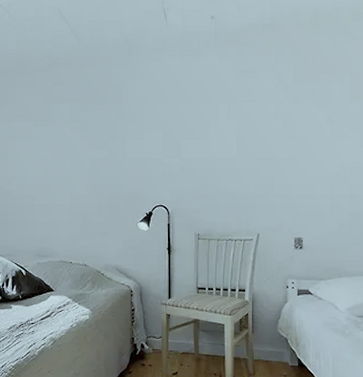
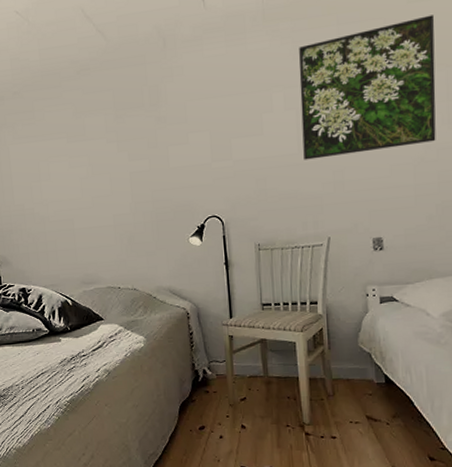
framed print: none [241,57,353,165] -> present [298,15,436,160]

